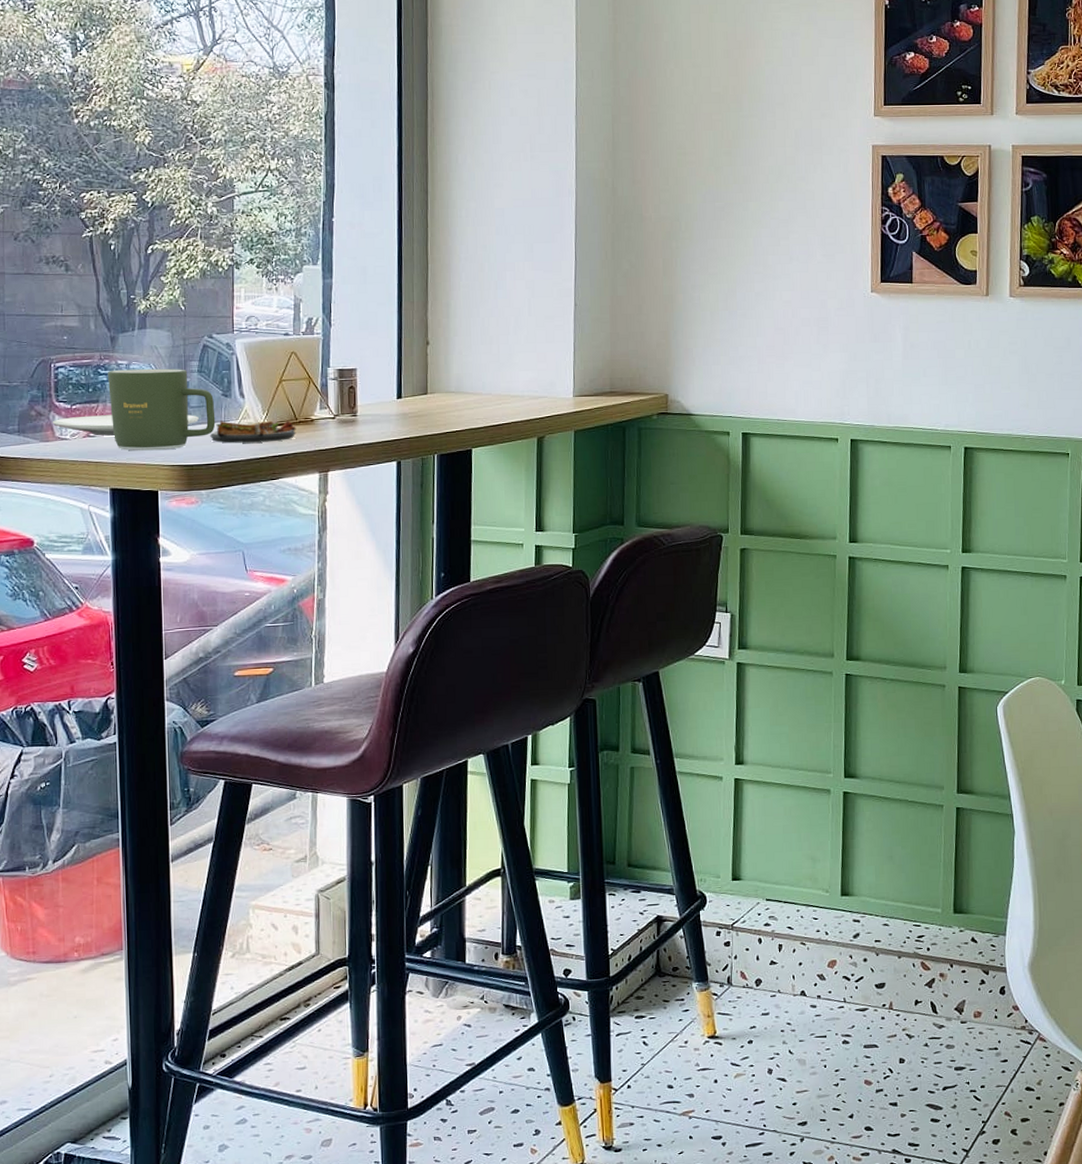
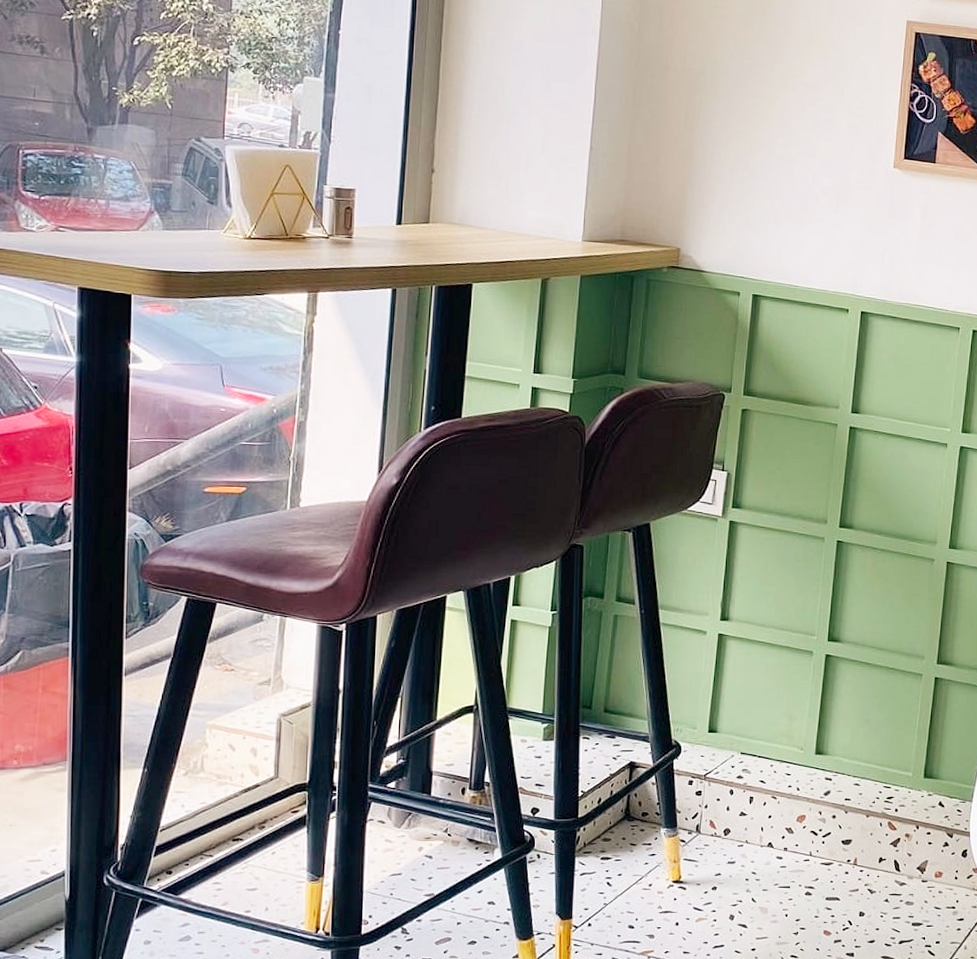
plate: present [52,415,199,437] -> none [17,208,181,234]
mug: present [108,368,216,451] -> none [82,163,199,253]
sandwich: present [210,420,296,443] -> none [192,228,286,256]

